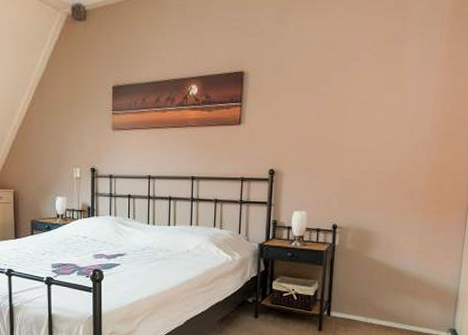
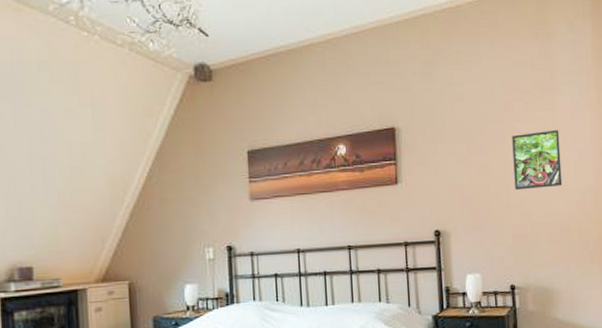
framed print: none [350,81,403,138] -> present [512,129,563,190]

